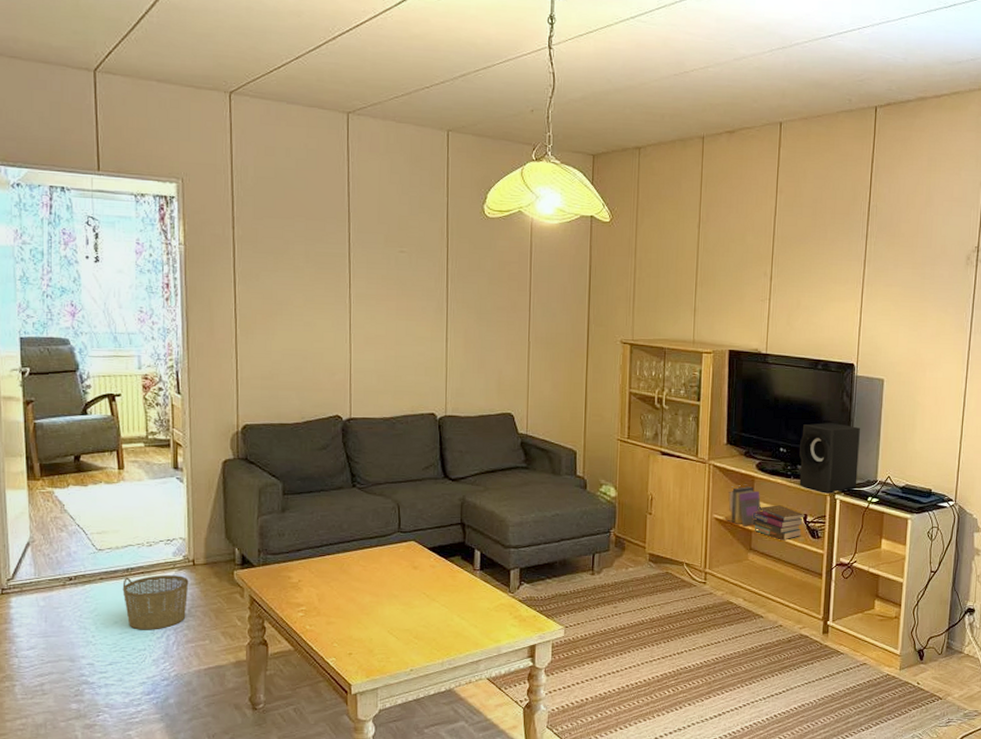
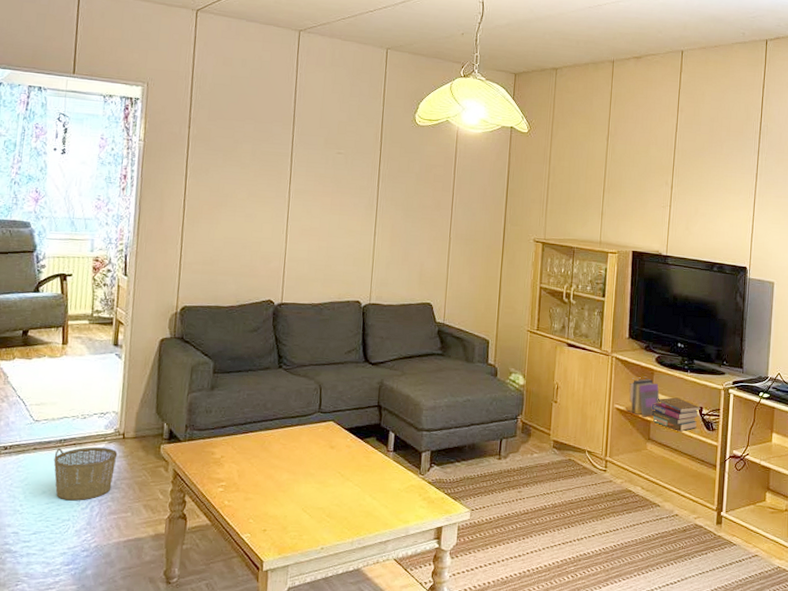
speaker: present [798,422,860,493] -> none [695,320,752,387]

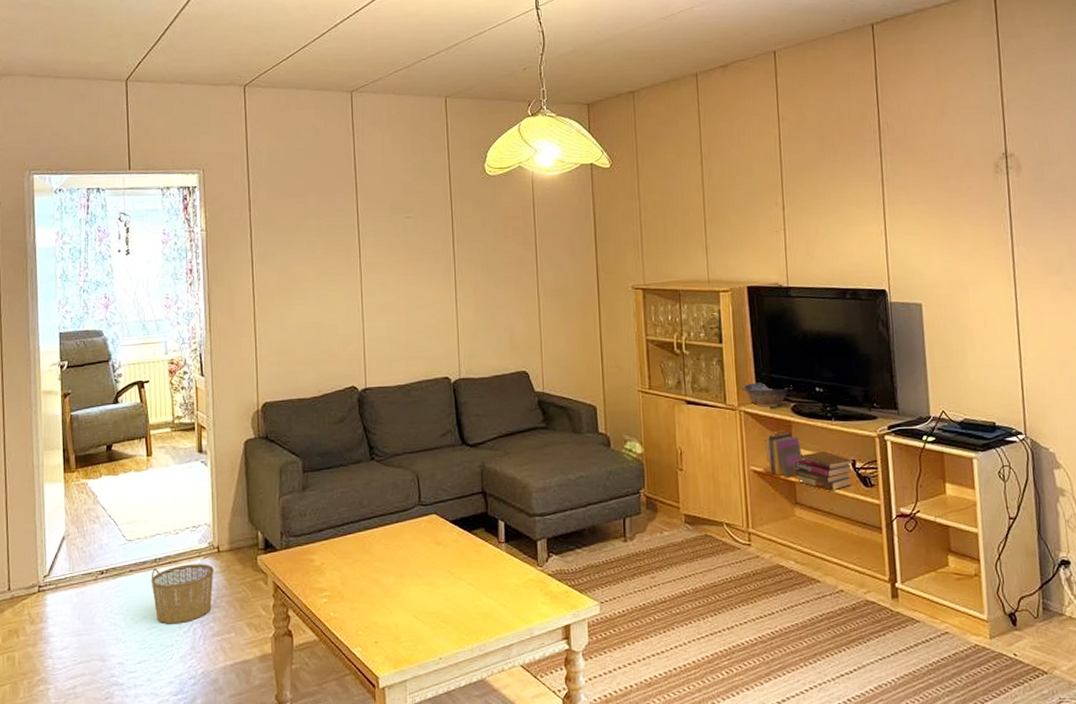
decorative bowl: none [616,333,659,357] -> present [741,382,792,408]

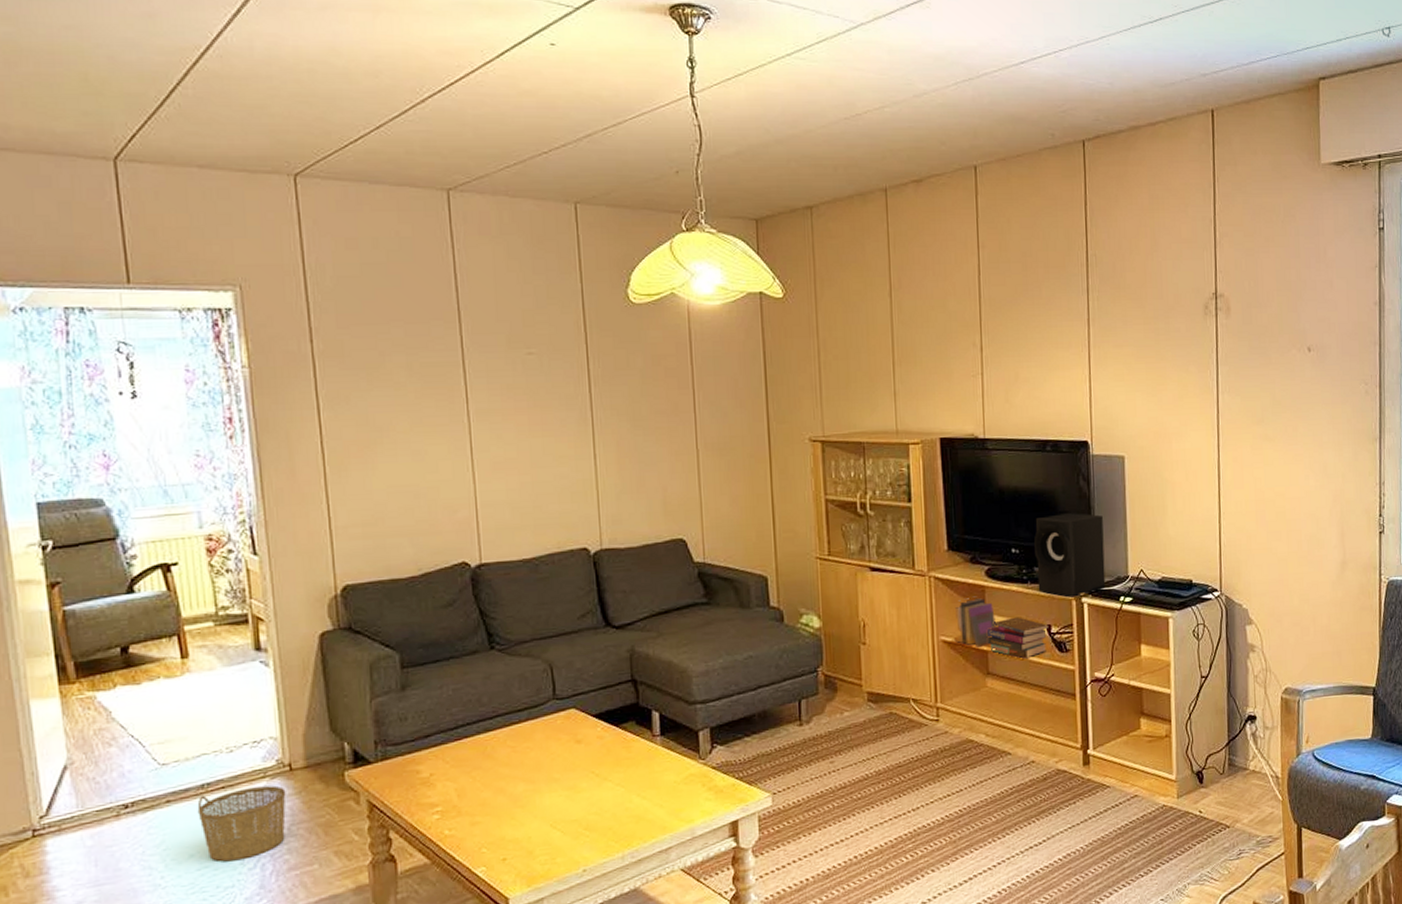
decorative bowl: present [741,382,792,408] -> none [931,545,987,573]
speaker: none [836,355,908,434] -> present [1033,512,1106,597]

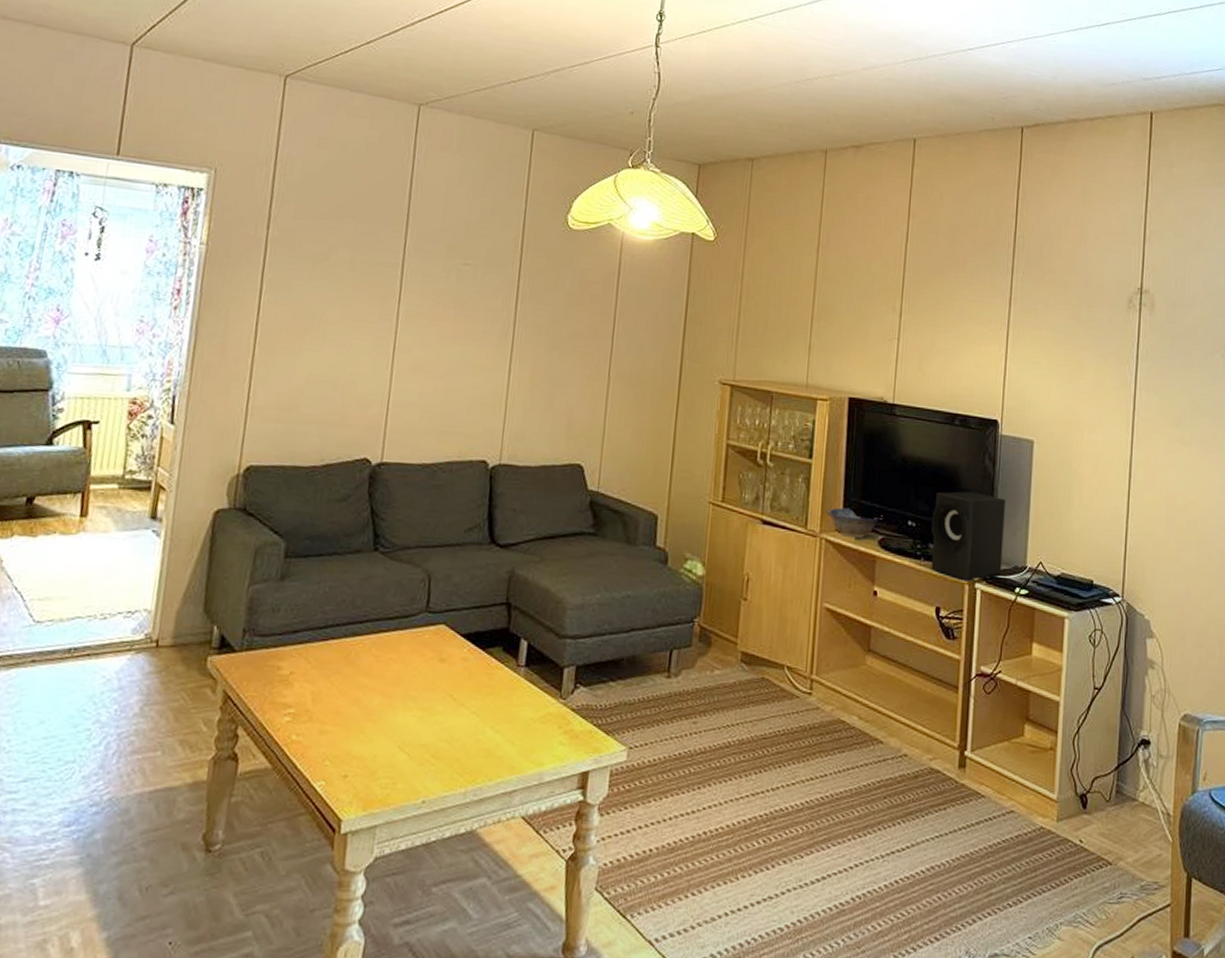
basket: present [197,785,286,862] -> none [57,659,148,735]
decorative bowl: none [931,545,987,573] -> present [826,507,883,539]
books: present [954,596,997,647] -> none [838,565,884,621]
books: present [987,617,1049,659] -> none [873,593,938,640]

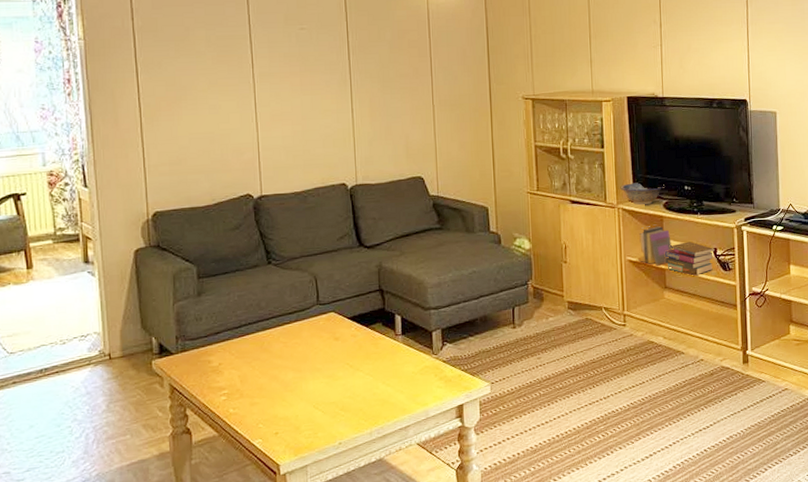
books: none [838,565,884,621] -> present [638,224,673,266]
books: none [873,593,938,640] -> present [665,241,715,276]
speaker: present [930,491,1005,580] -> none [702,157,761,225]

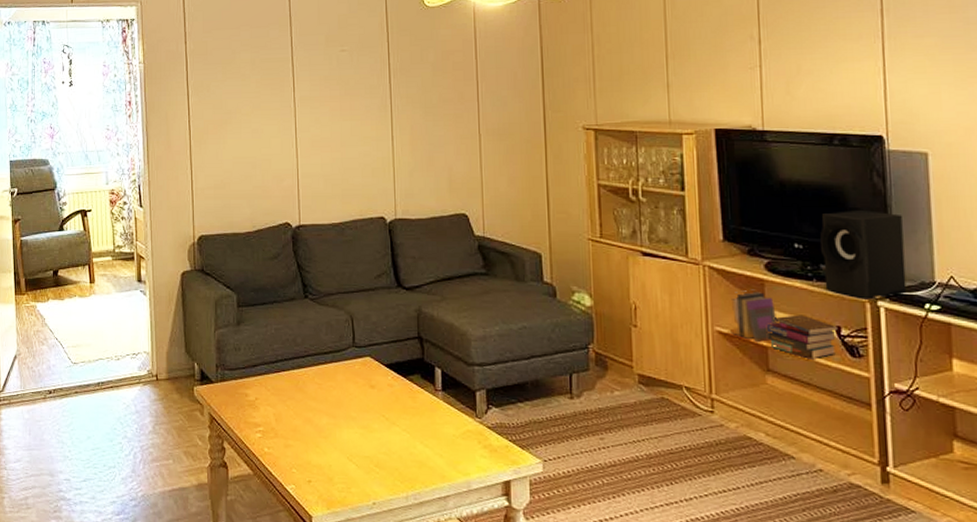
decorative bowl: present [620,183,664,206] -> none [706,235,766,264]
speaker: none [702,157,761,225] -> present [819,209,907,298]

